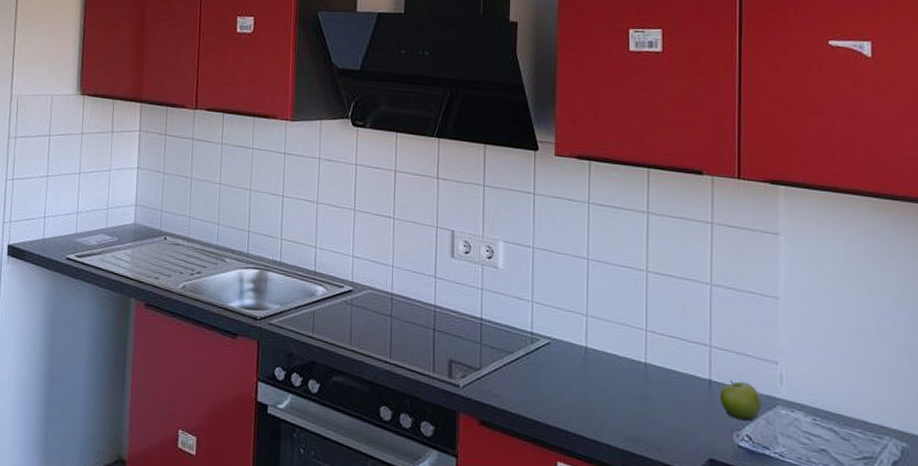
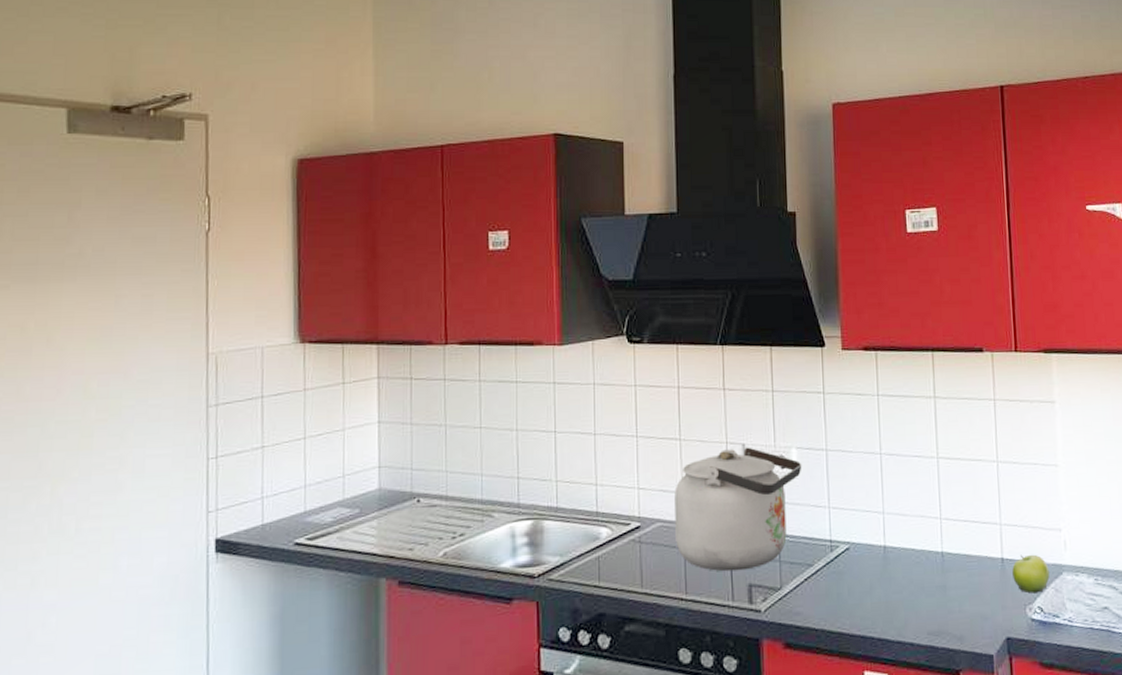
kettle: none [384,233,509,346] -> present [674,447,802,572]

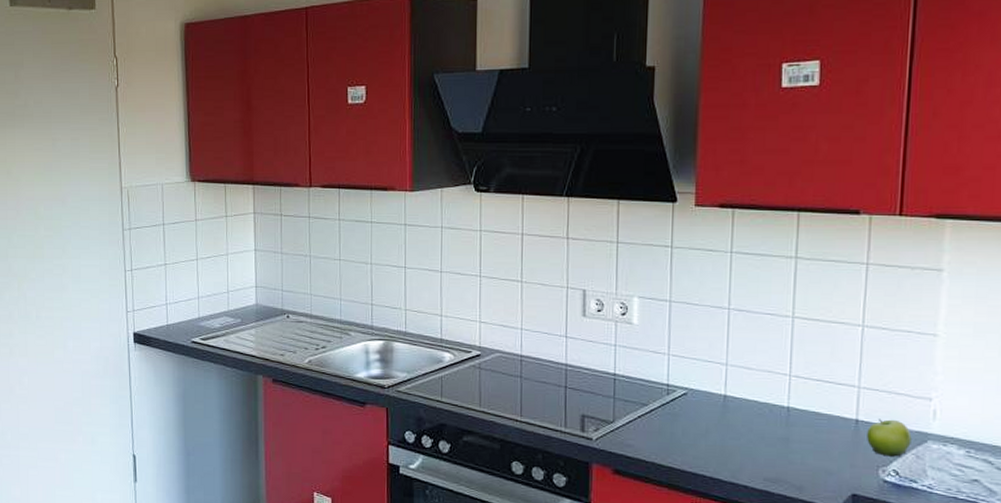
kettle: present [674,447,802,572] -> none [513,293,644,402]

